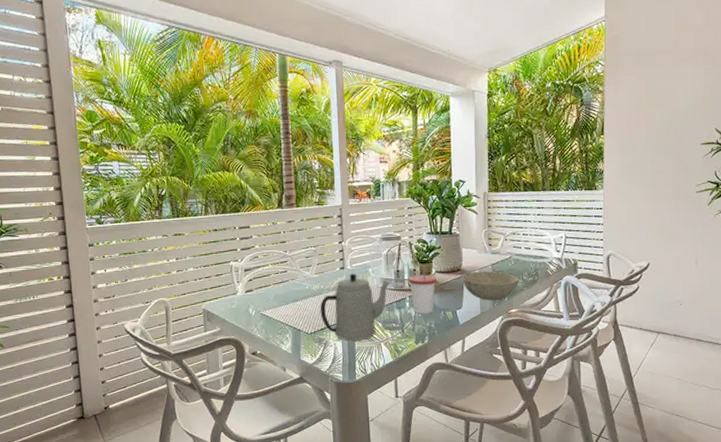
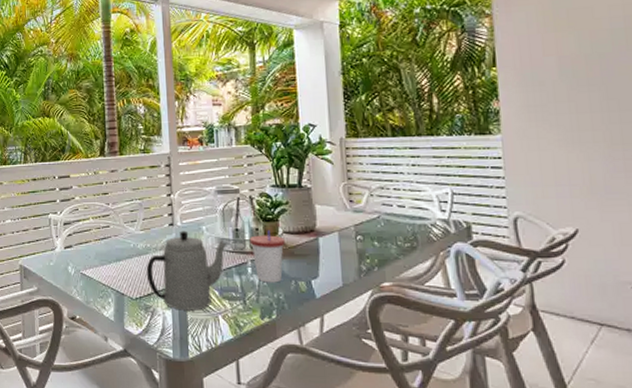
bowl: present [461,271,520,301] -> none [315,233,393,271]

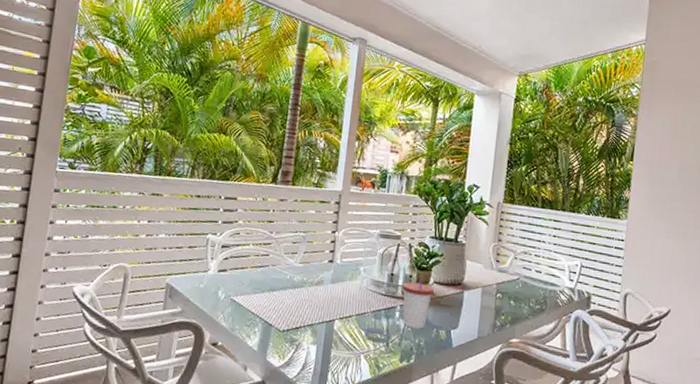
teapot: present [146,231,227,311] -> none [297,269,381,349]

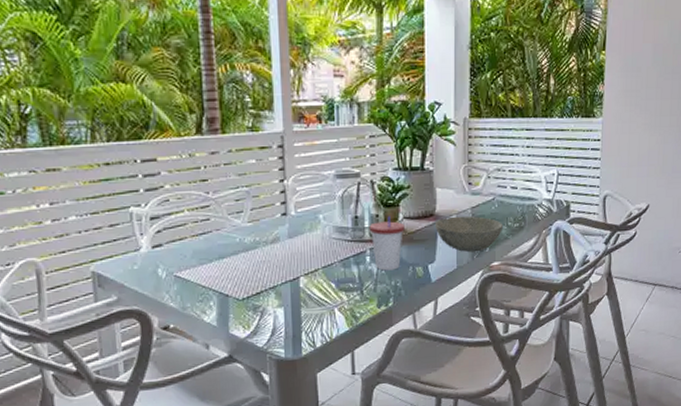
bowl: none [461,288,526,326] -> present [434,215,504,253]

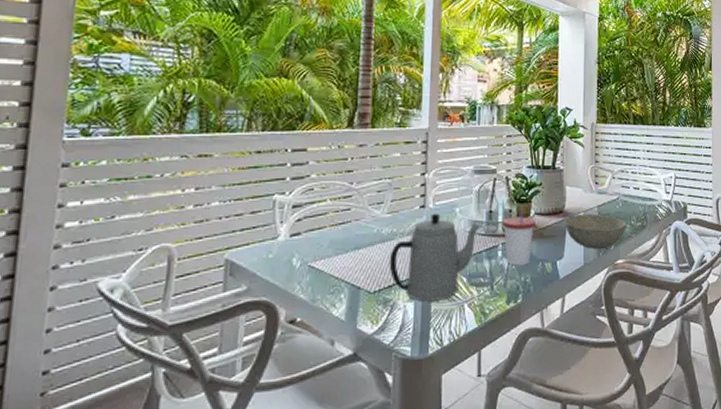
teapot: none [254,220,346,307] -> present [389,213,480,302]

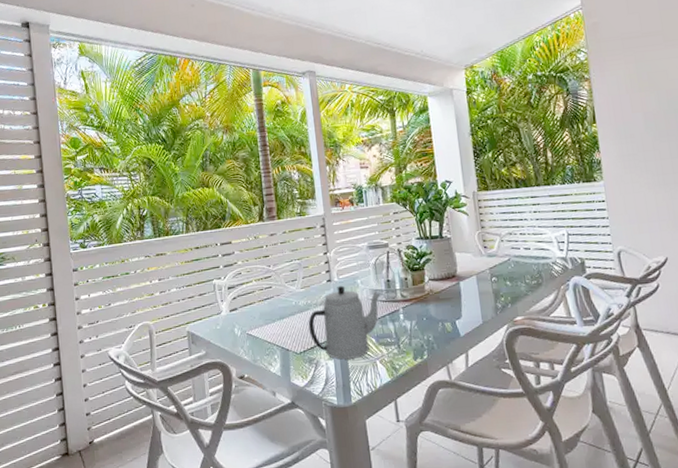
cup: present [502,211,536,266] -> none [400,278,431,327]
bowl: present [563,213,627,250] -> none [457,275,522,309]

